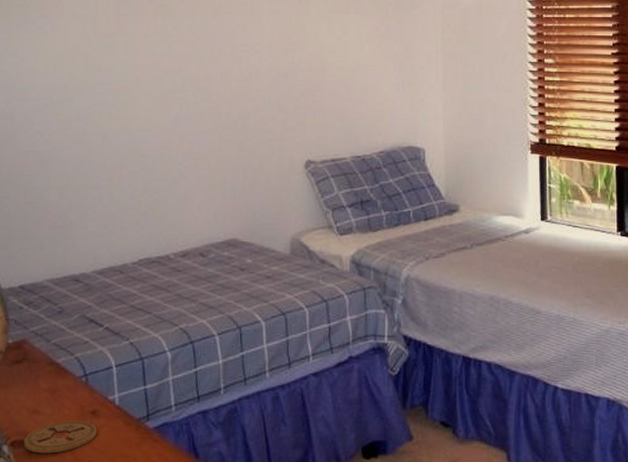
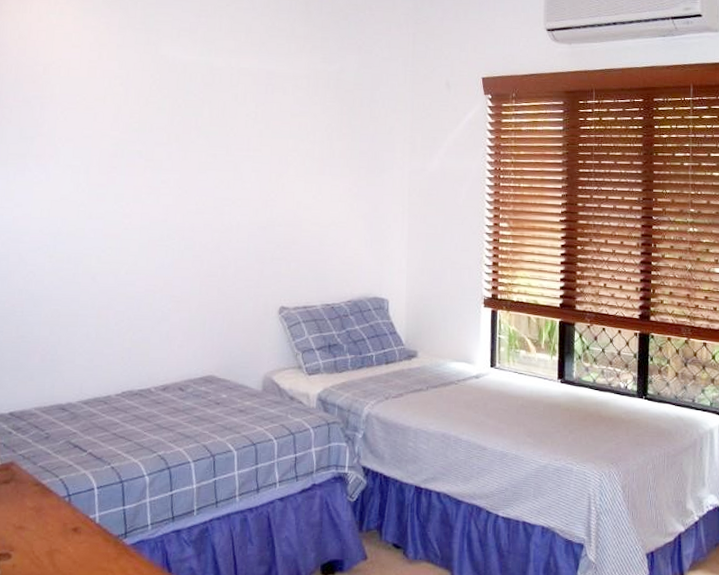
coaster: present [23,421,97,454] -> none [8,537,78,566]

